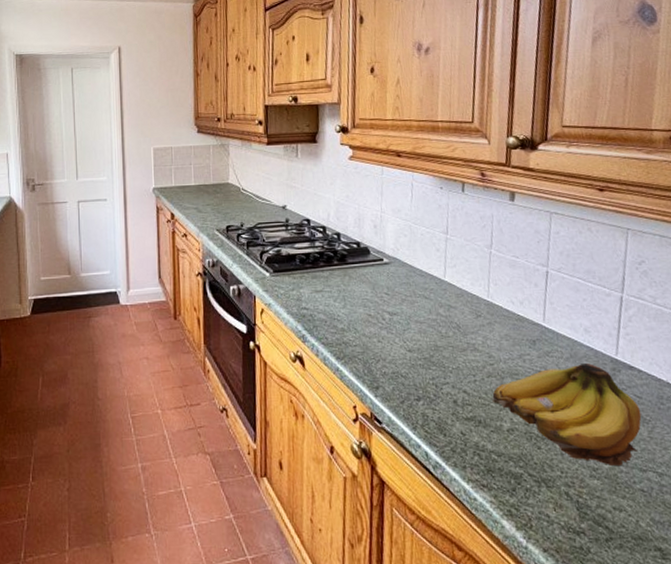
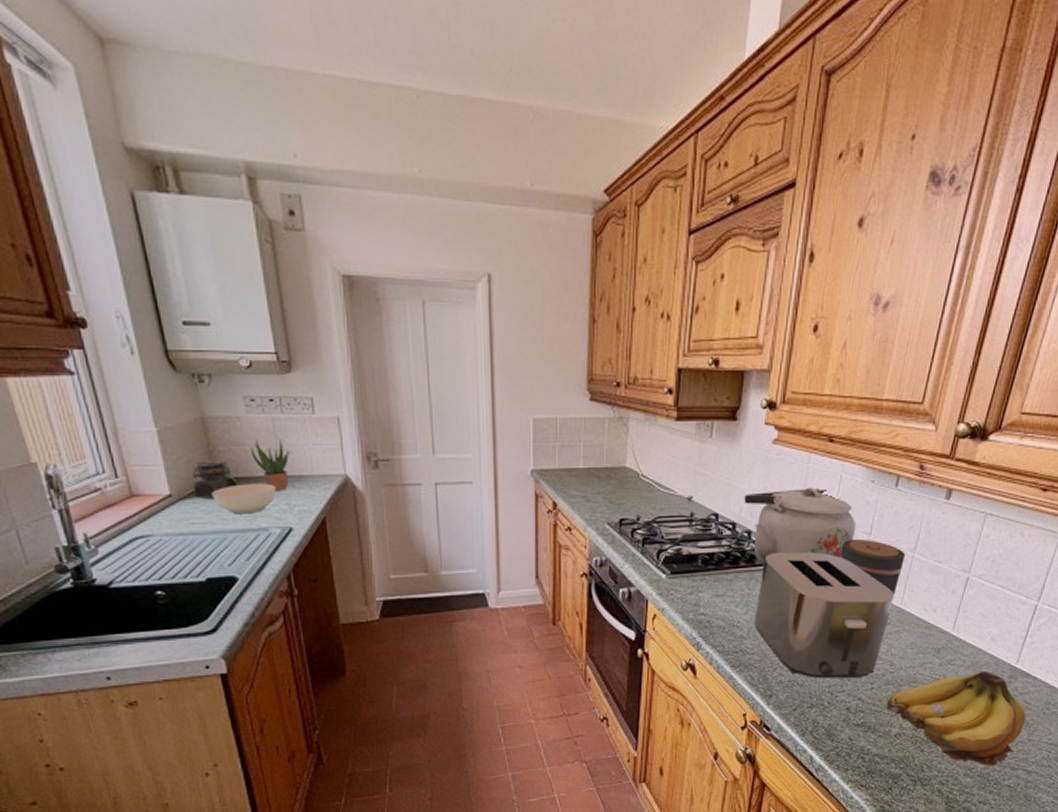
kettle: none [330,194,433,266] -> present [744,487,857,568]
toaster: none [352,250,481,370] -> present [753,551,895,679]
cylinder: none [422,237,484,289] -> present [839,538,906,595]

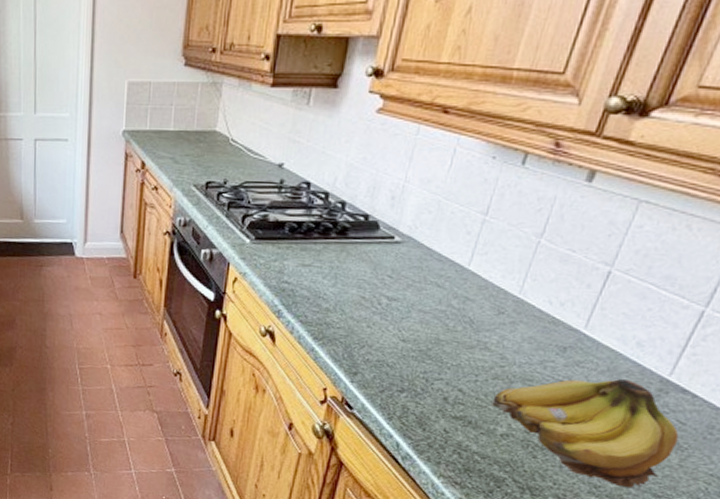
kettle: present [744,487,857,568] -> none [340,160,470,241]
toaster: present [753,551,895,679] -> none [341,225,512,367]
cylinder: present [839,538,906,595] -> none [446,218,530,283]

